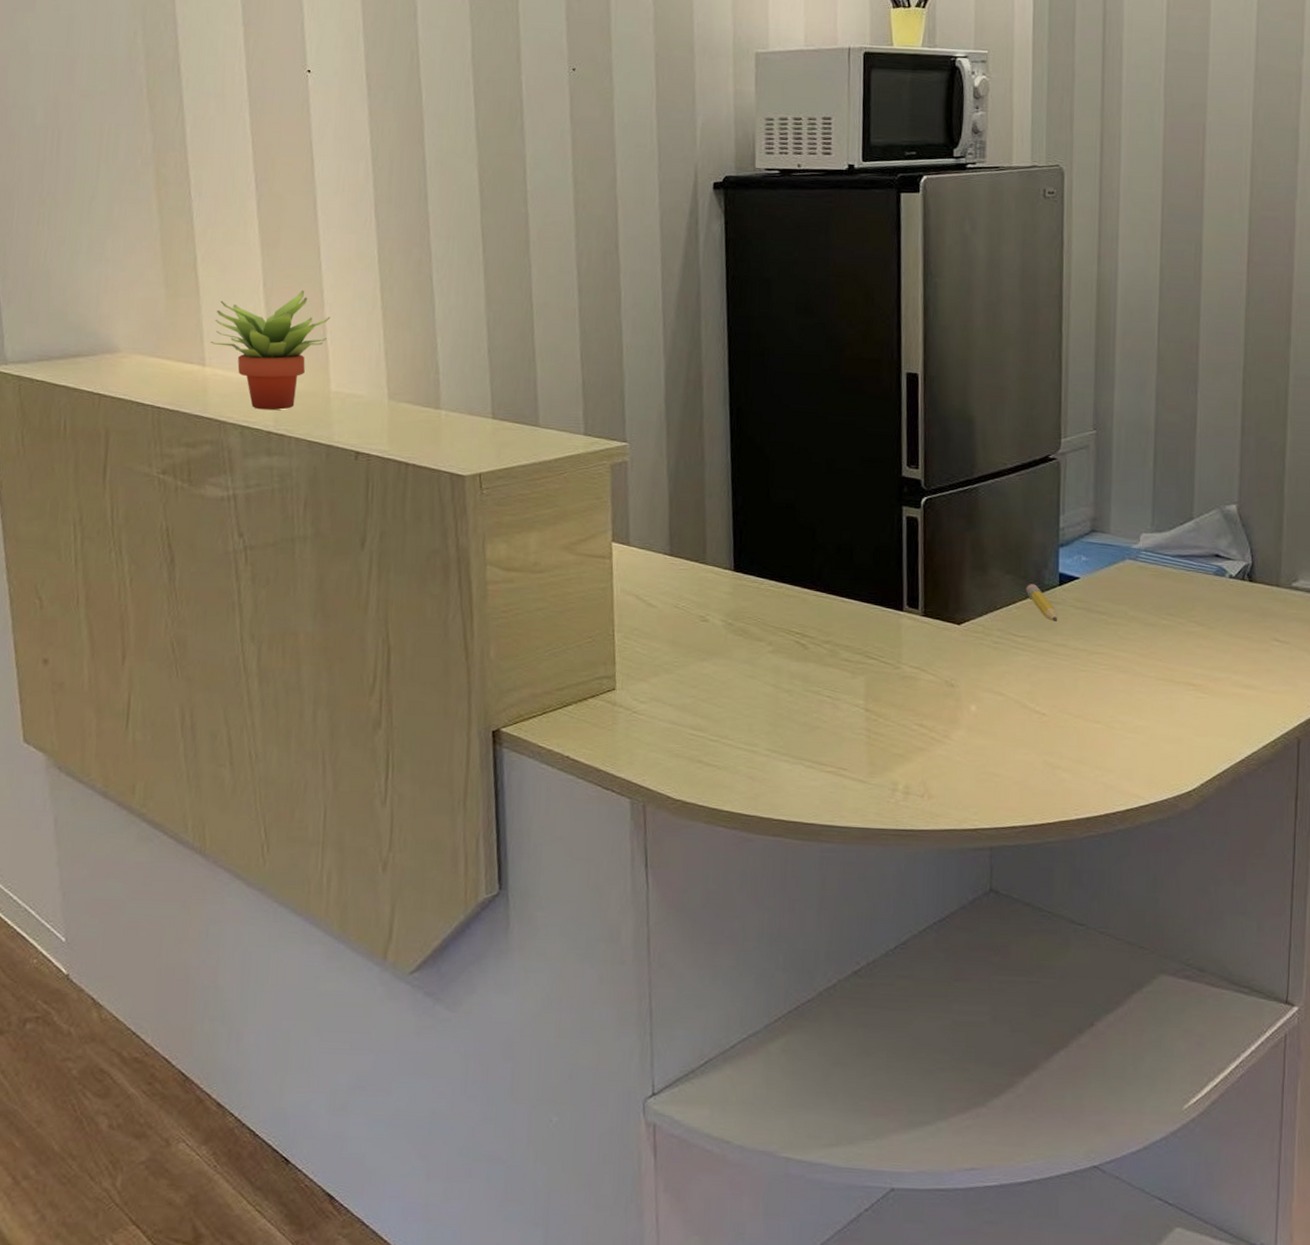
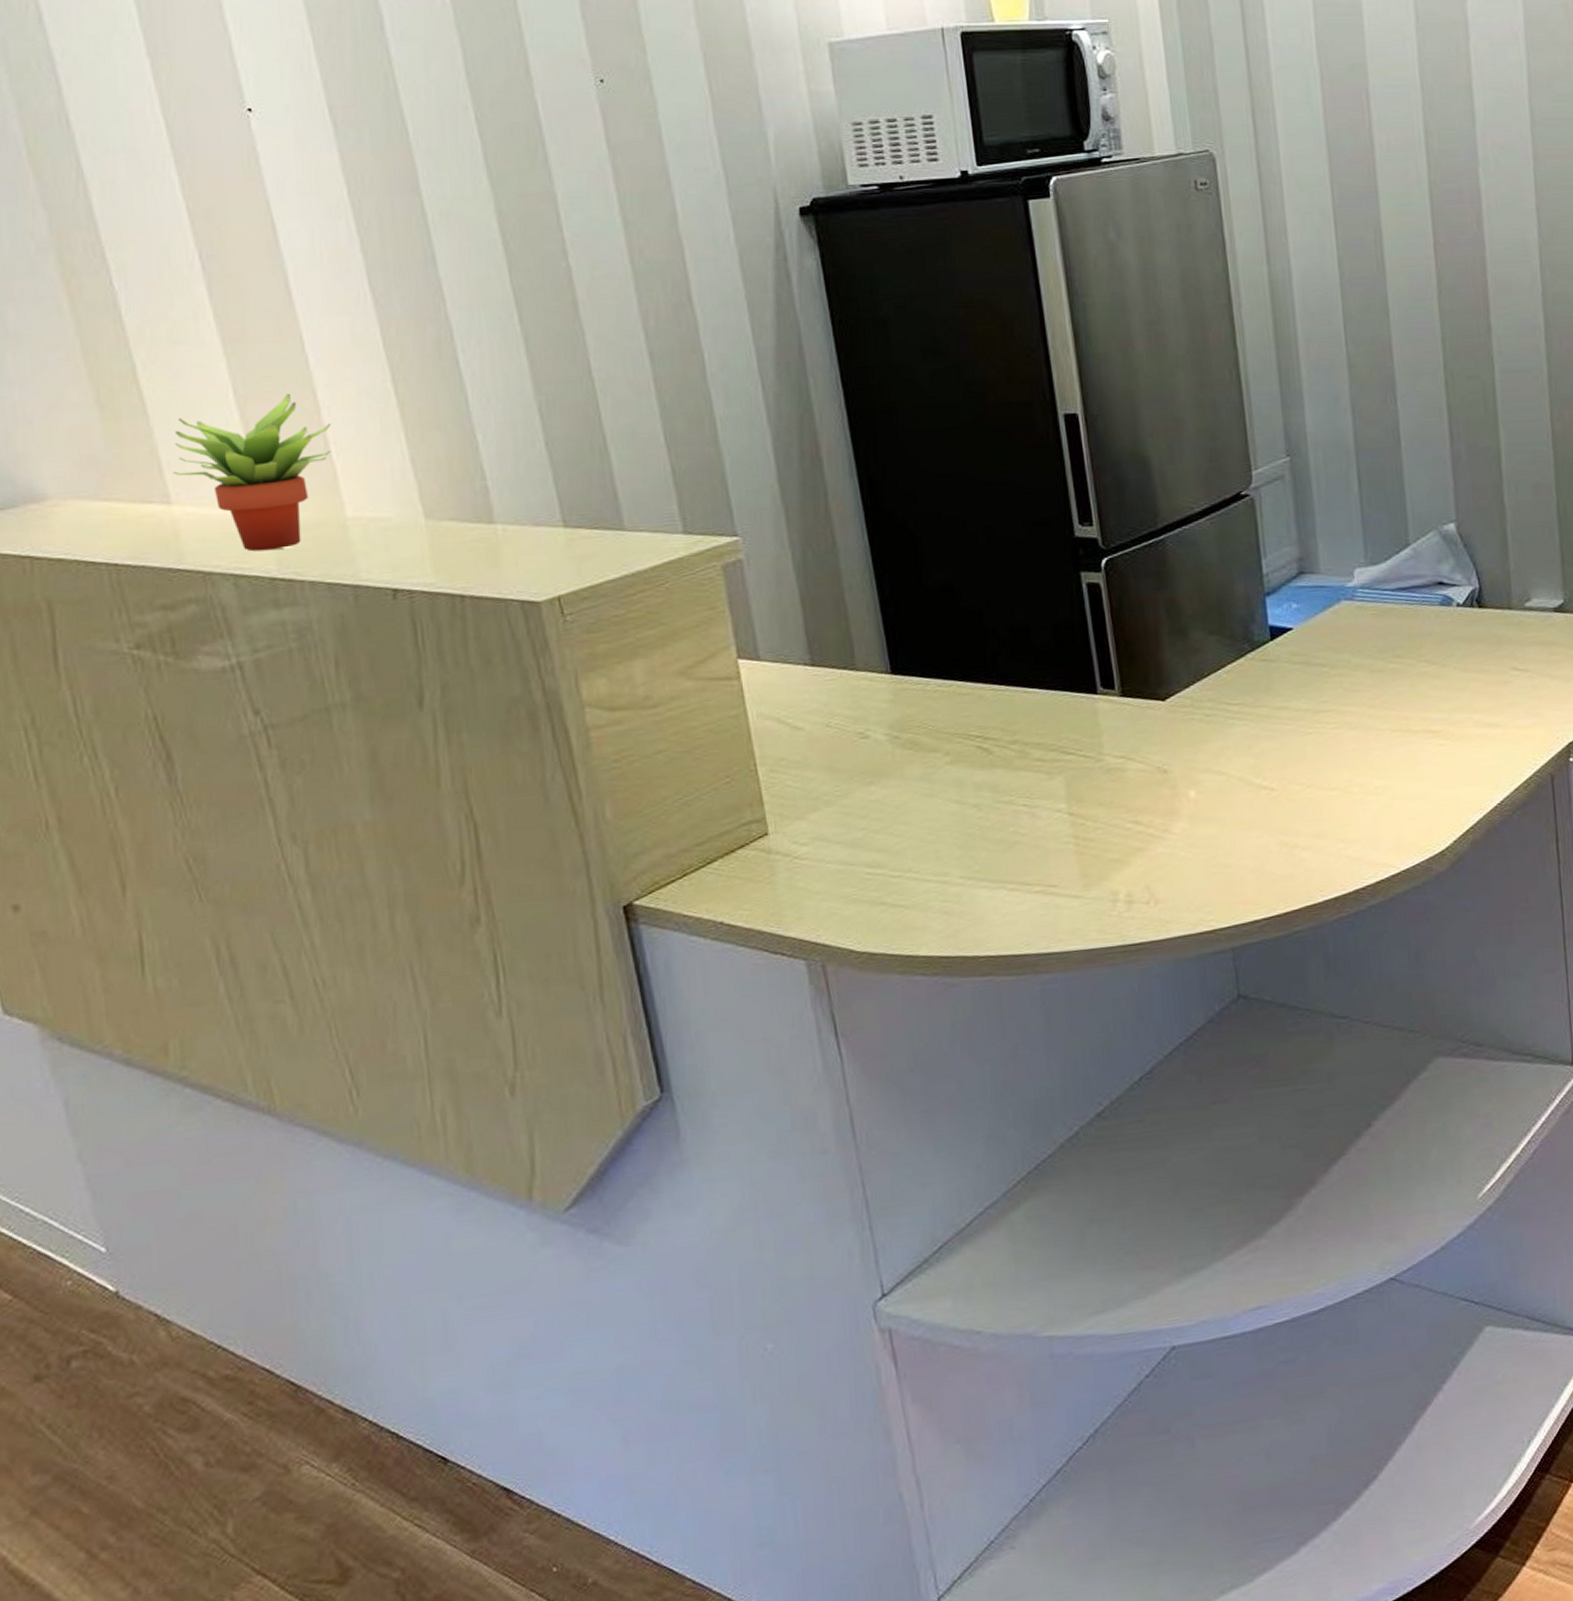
pencil: present [1025,584,1058,622] -> none [1233,642,1275,683]

